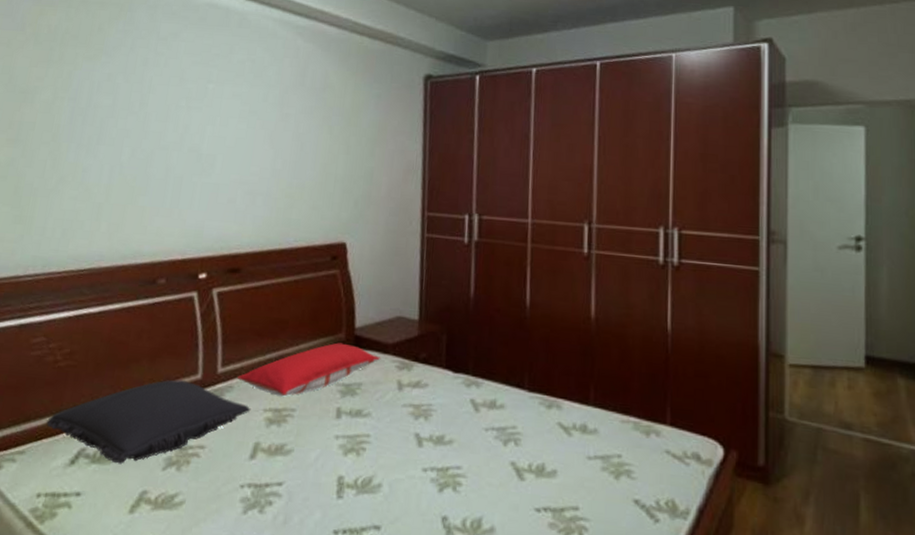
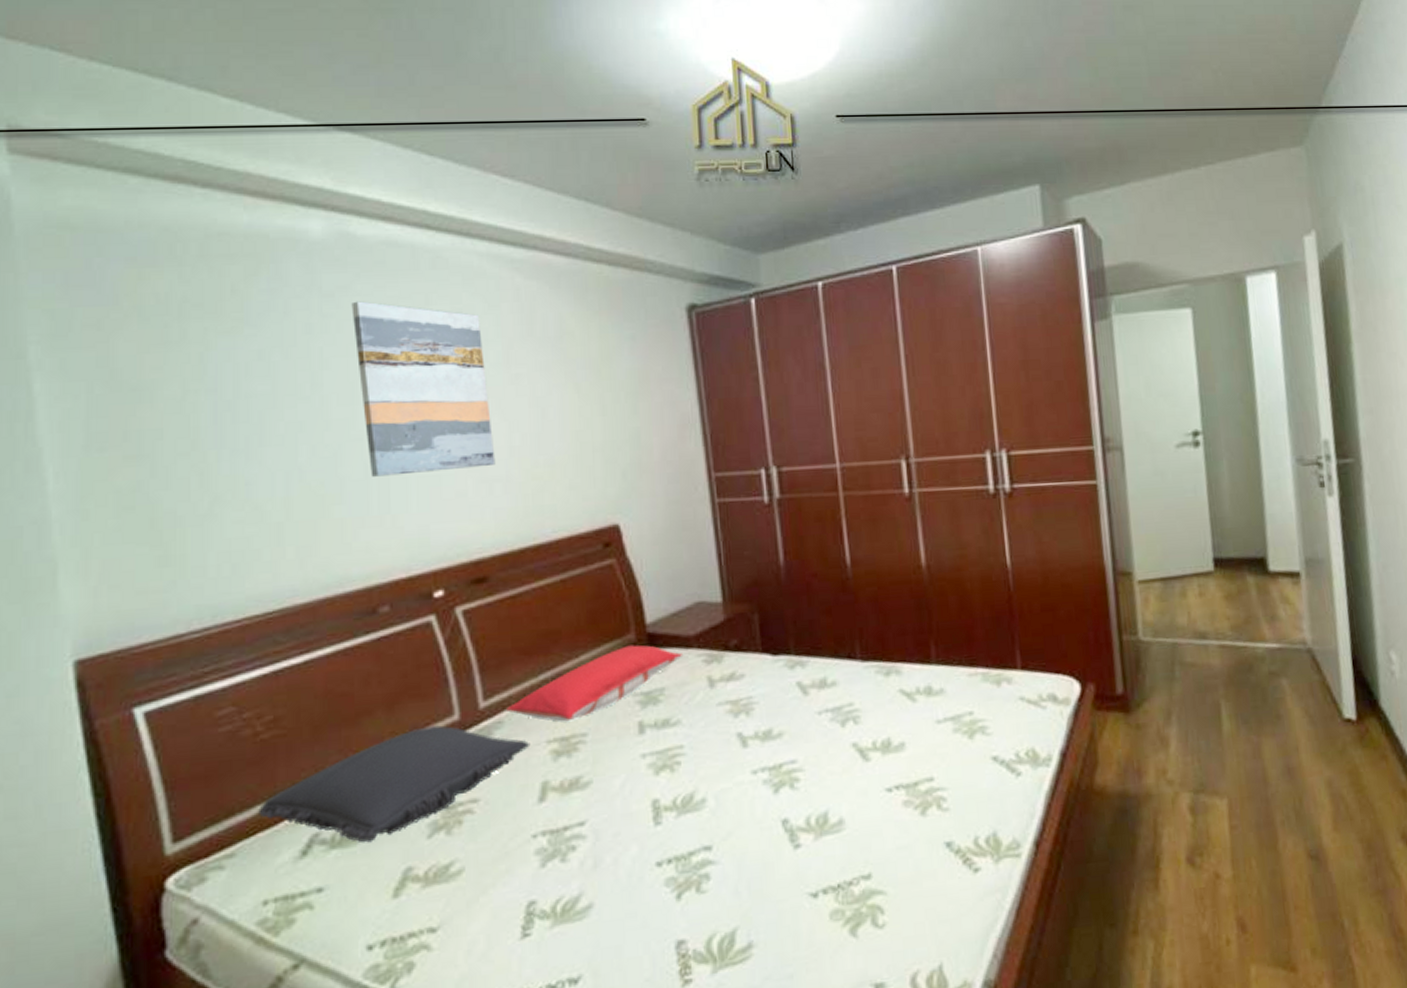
wall art: none [169,45,267,182] -> present [351,301,496,477]

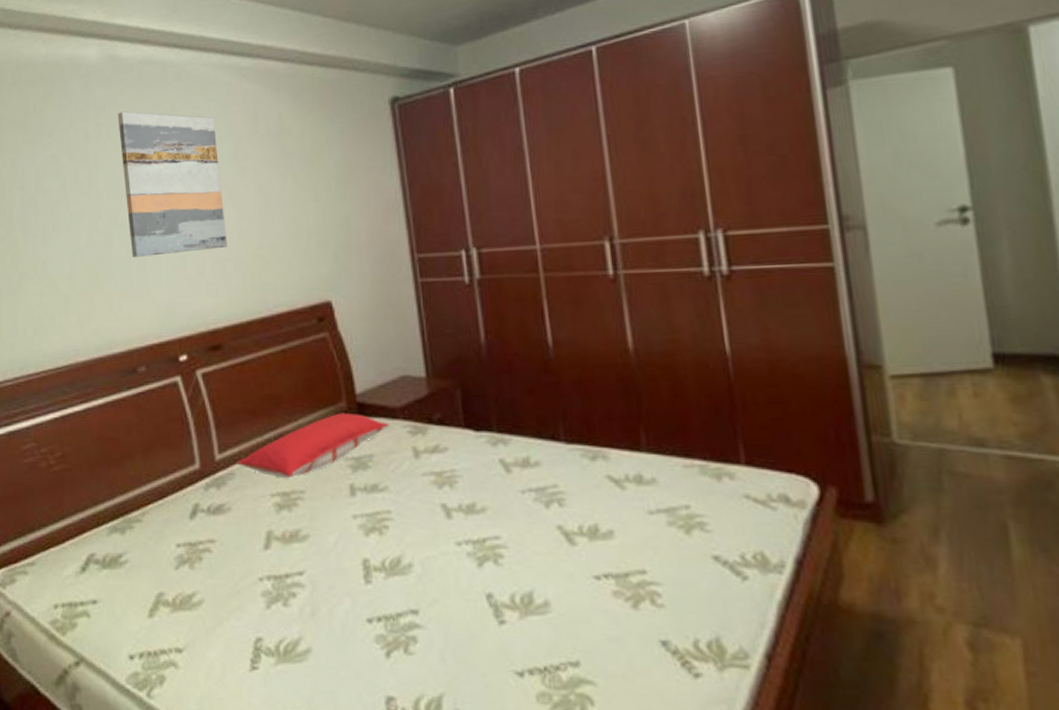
pillow: present [258,724,531,843] -> none [51,471,257,567]

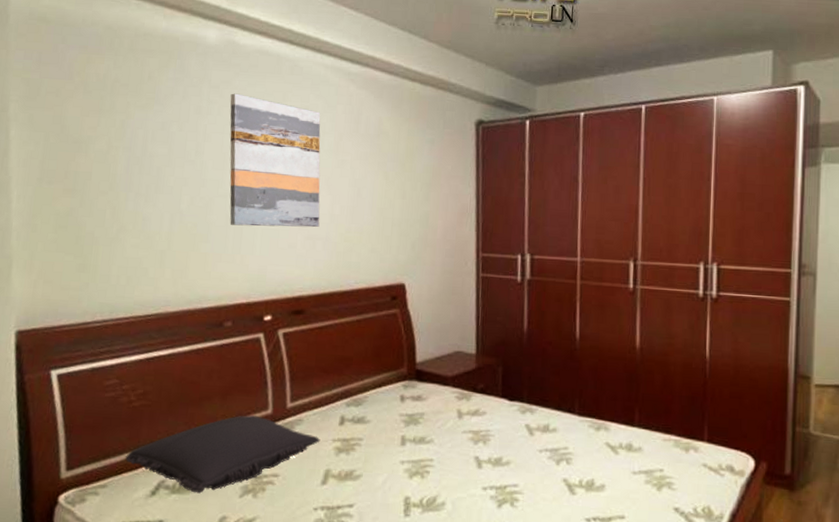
pillow: none [51,471,257,567] -> present [125,414,321,494]
pillow: present [236,412,390,479] -> none [305,377,442,428]

